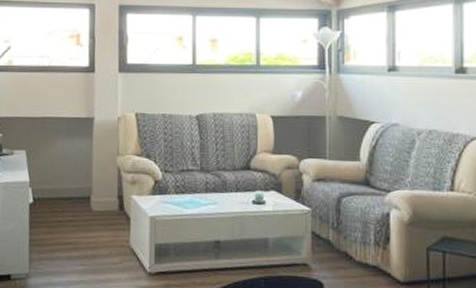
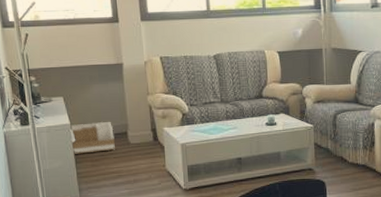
storage bin: none [28,182,76,218] -> present [70,122,116,154]

